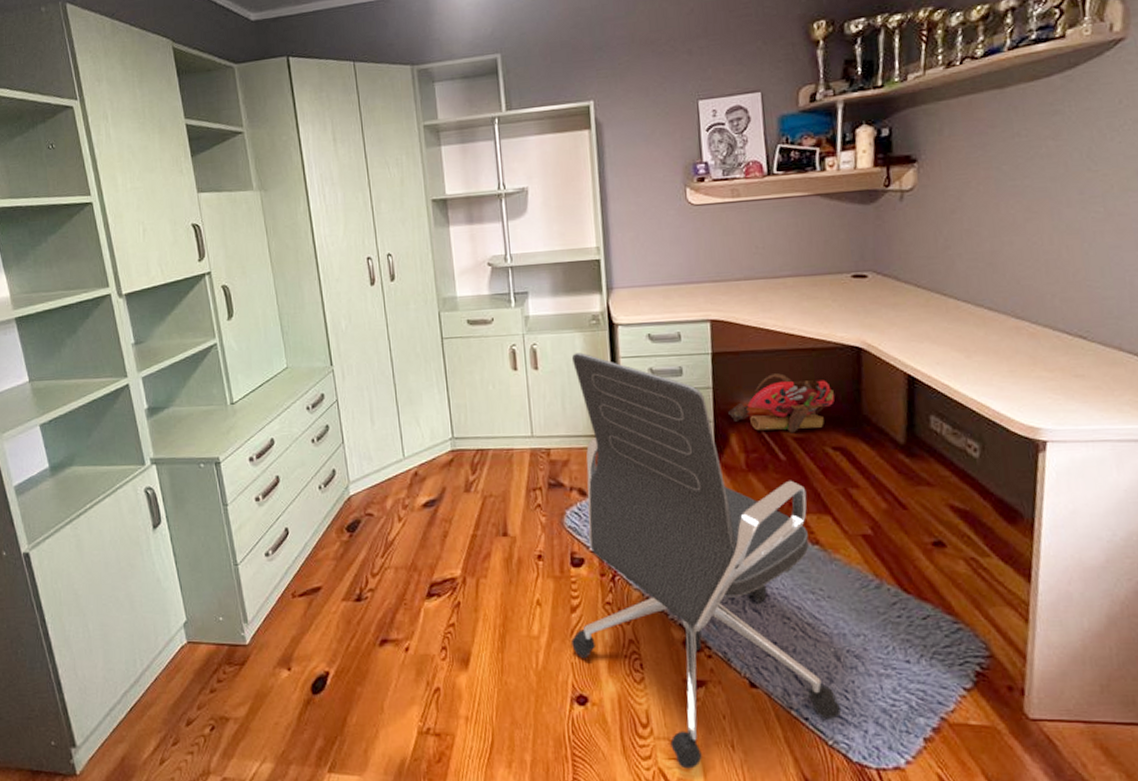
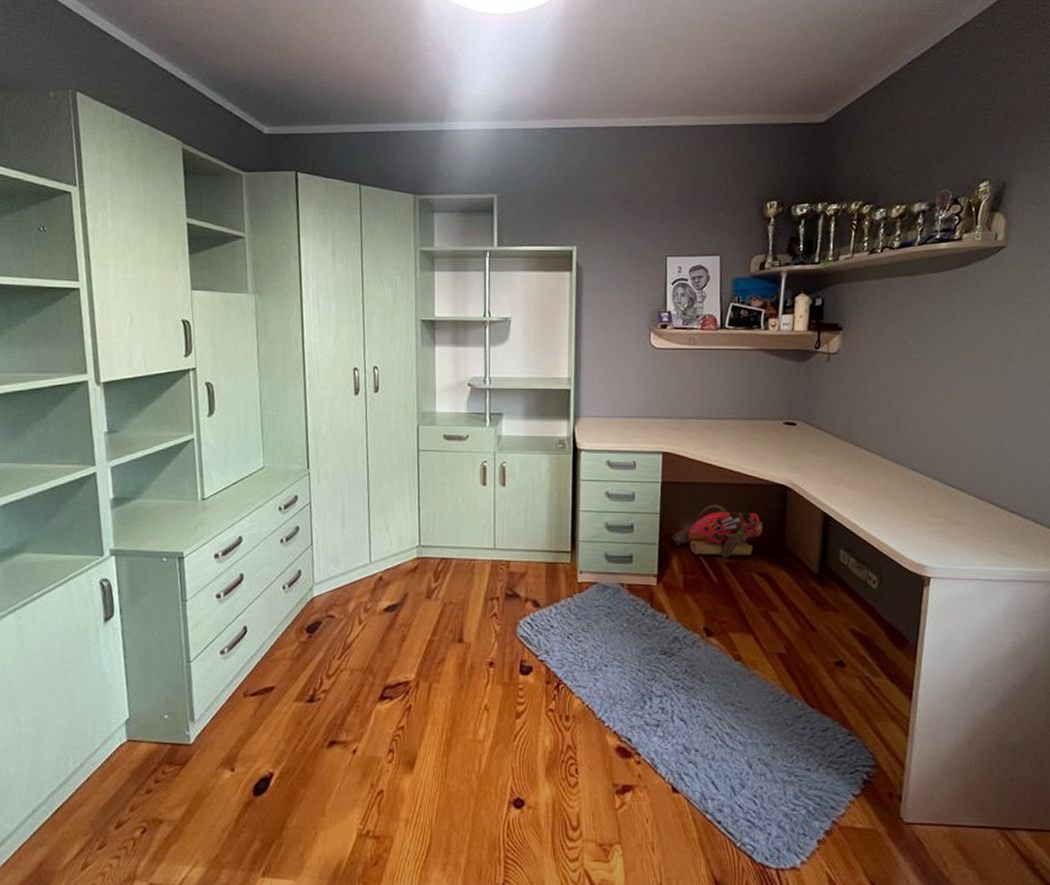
office chair: present [571,352,841,769] -> none [514,473,749,870]

